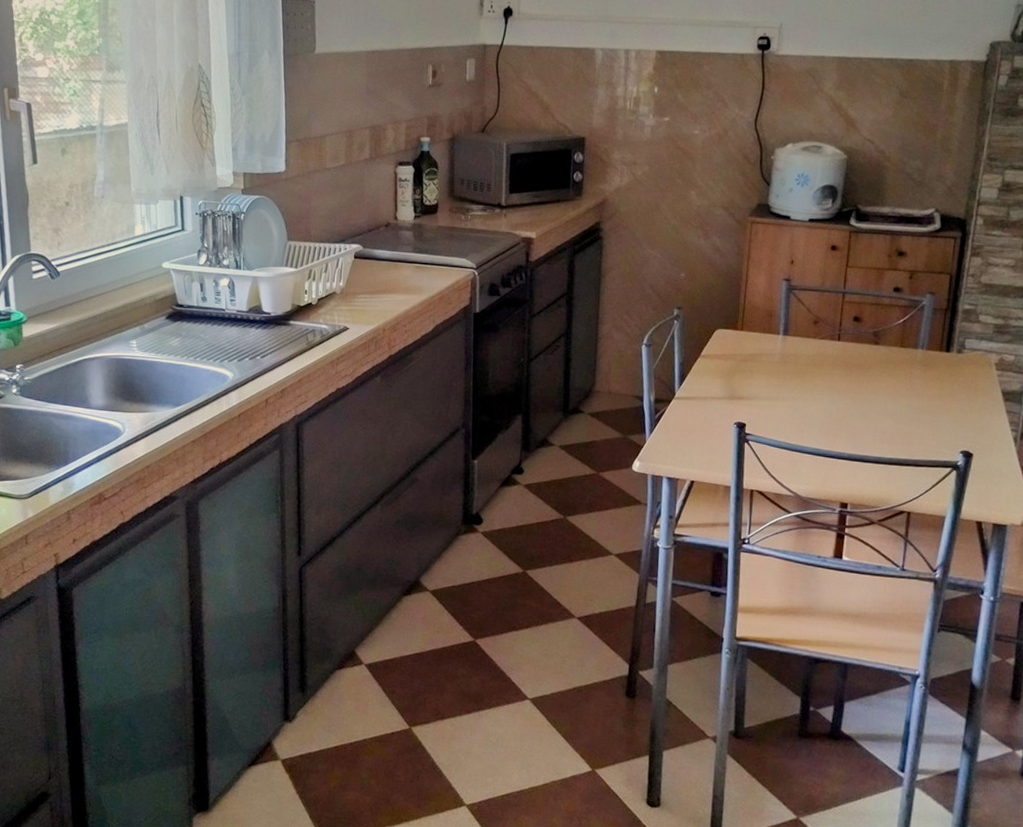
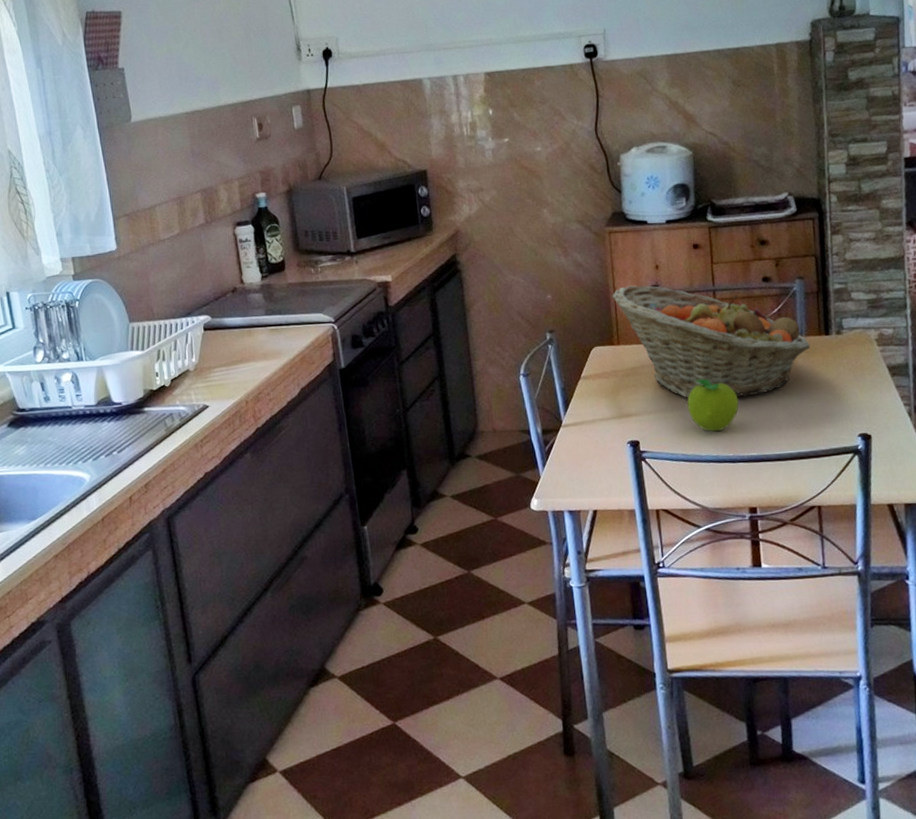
fruit basket: none [743,276,929,399] -> present [611,285,810,398]
fruit: none [798,374,849,427] -> present [687,378,739,432]

